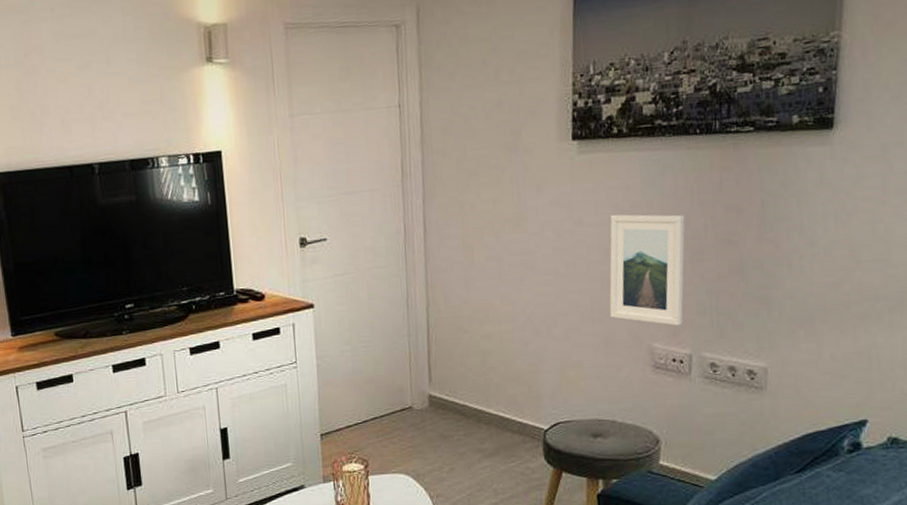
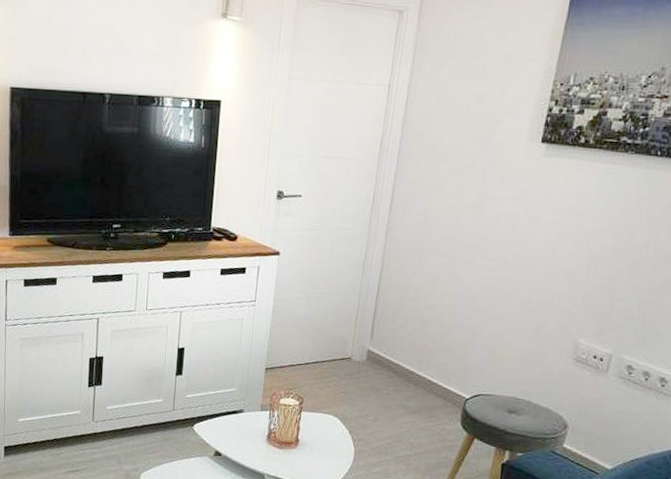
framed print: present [609,214,685,326] -> none [544,216,631,327]

